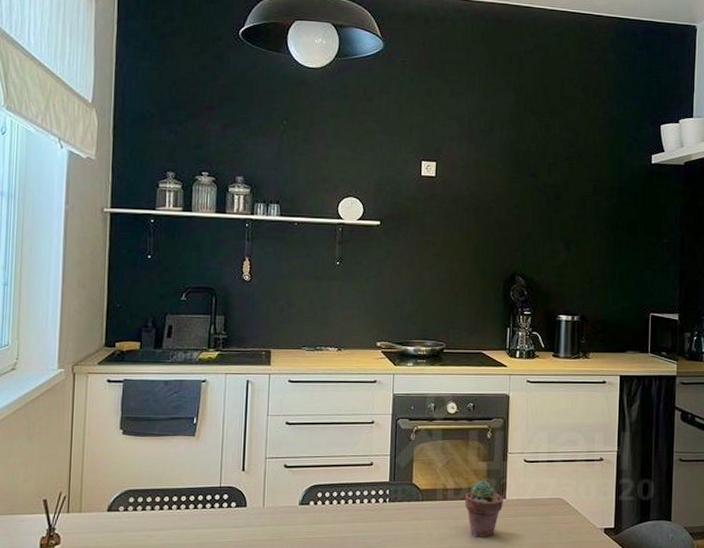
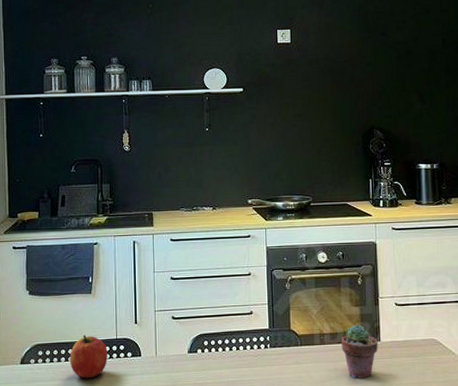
apple: none [164,482,209,530] -> present [69,335,108,379]

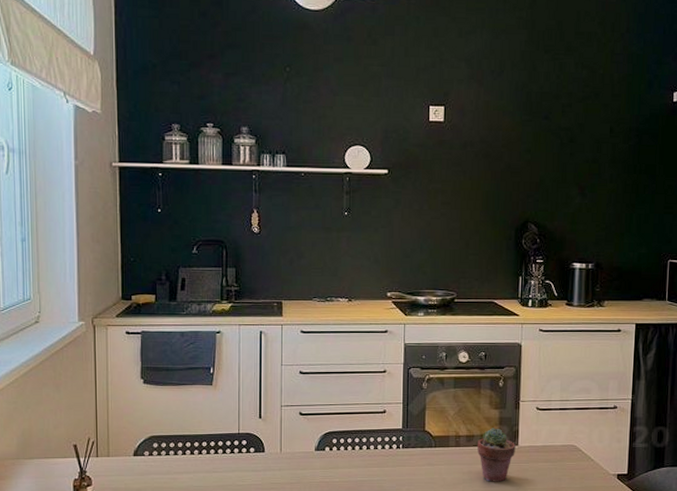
apple: present [69,335,108,379] -> none [187,428,228,473]

